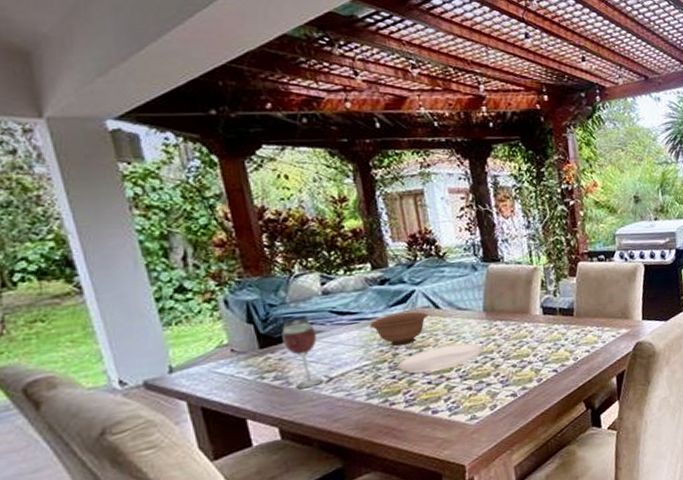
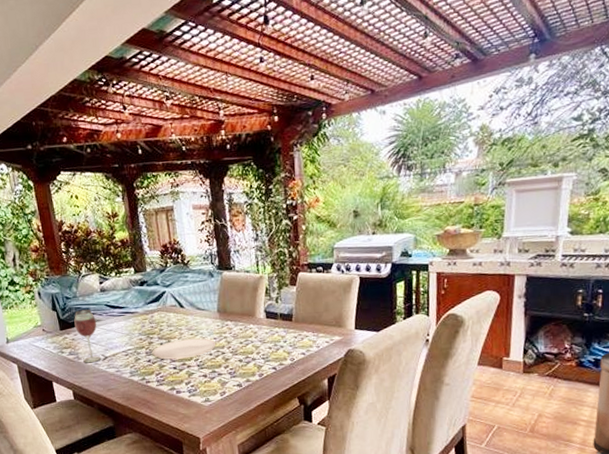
bowl: present [369,312,429,346] -> none [133,309,176,336]

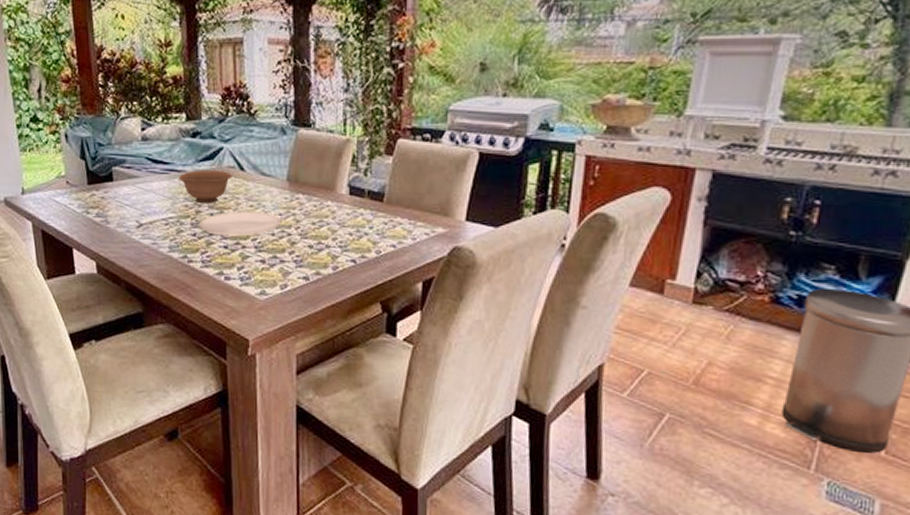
wineglass: present [74,309,101,363] -> none [106,161,135,230]
bowl: none [133,309,176,336] -> present [179,170,233,203]

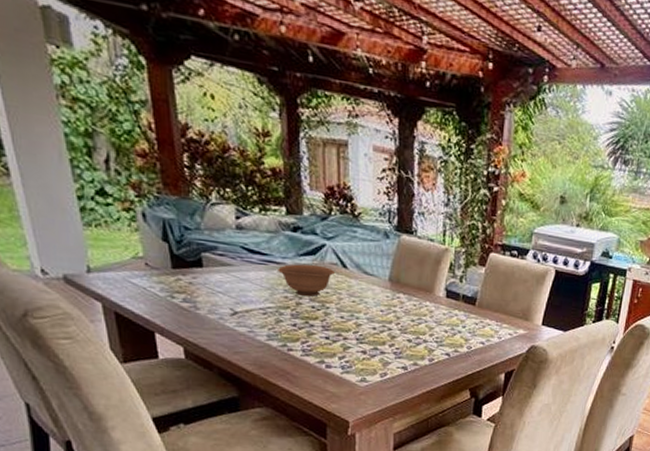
plate: present [199,211,282,237] -> none [300,305,383,329]

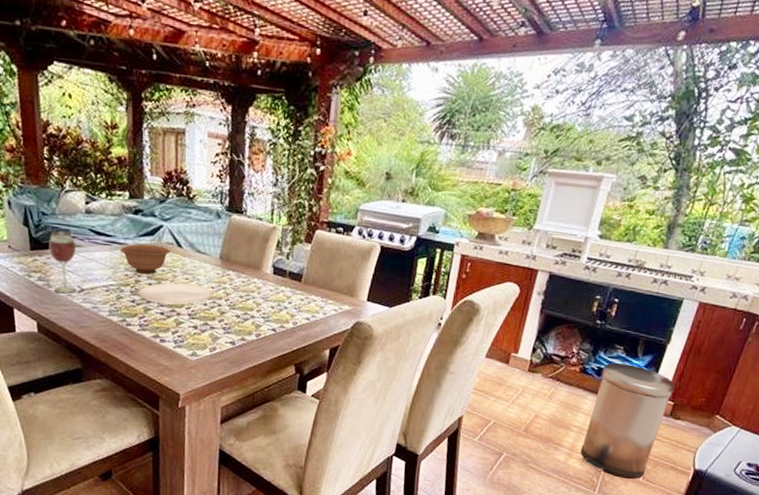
wineglass: none [194,247,229,317] -> present [49,230,77,294]
plate: none [300,305,383,329] -> present [138,282,213,305]

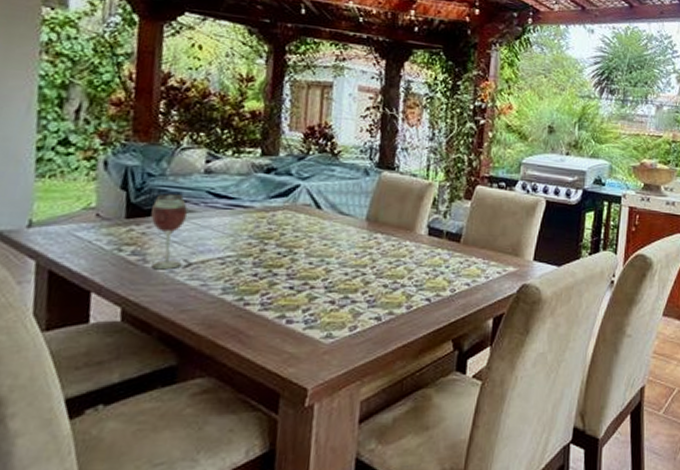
bowl: present [120,244,171,274] -> none [244,207,308,241]
plate: present [138,282,213,305] -> none [262,250,357,276]

